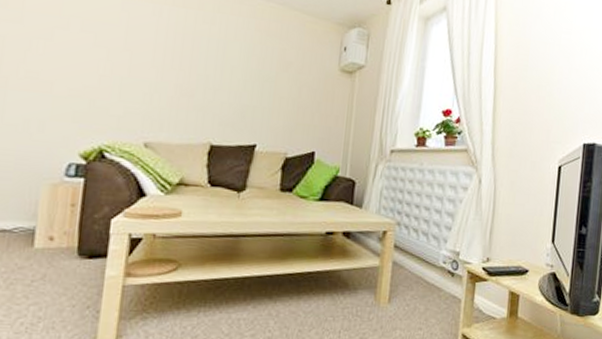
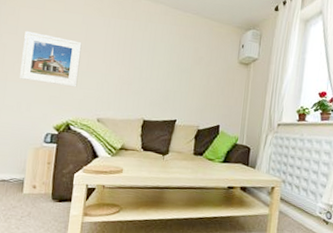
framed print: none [27,19,121,100] -> present [20,31,82,88]

